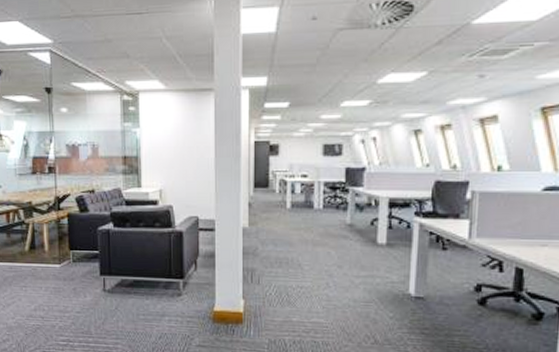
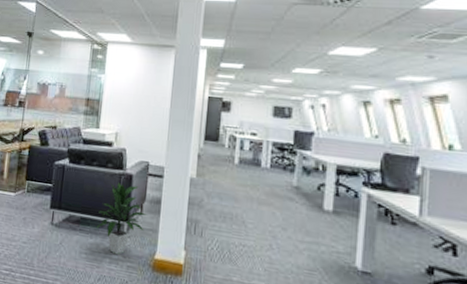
indoor plant: none [151,241,202,312] -> present [96,182,147,255]

